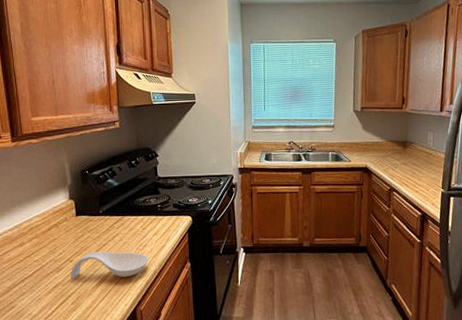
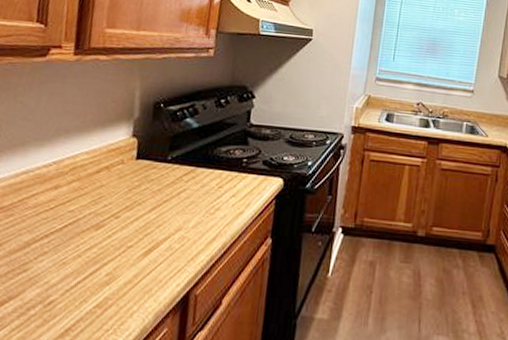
spoon rest: present [69,251,148,280] -> none [110,209,219,248]

